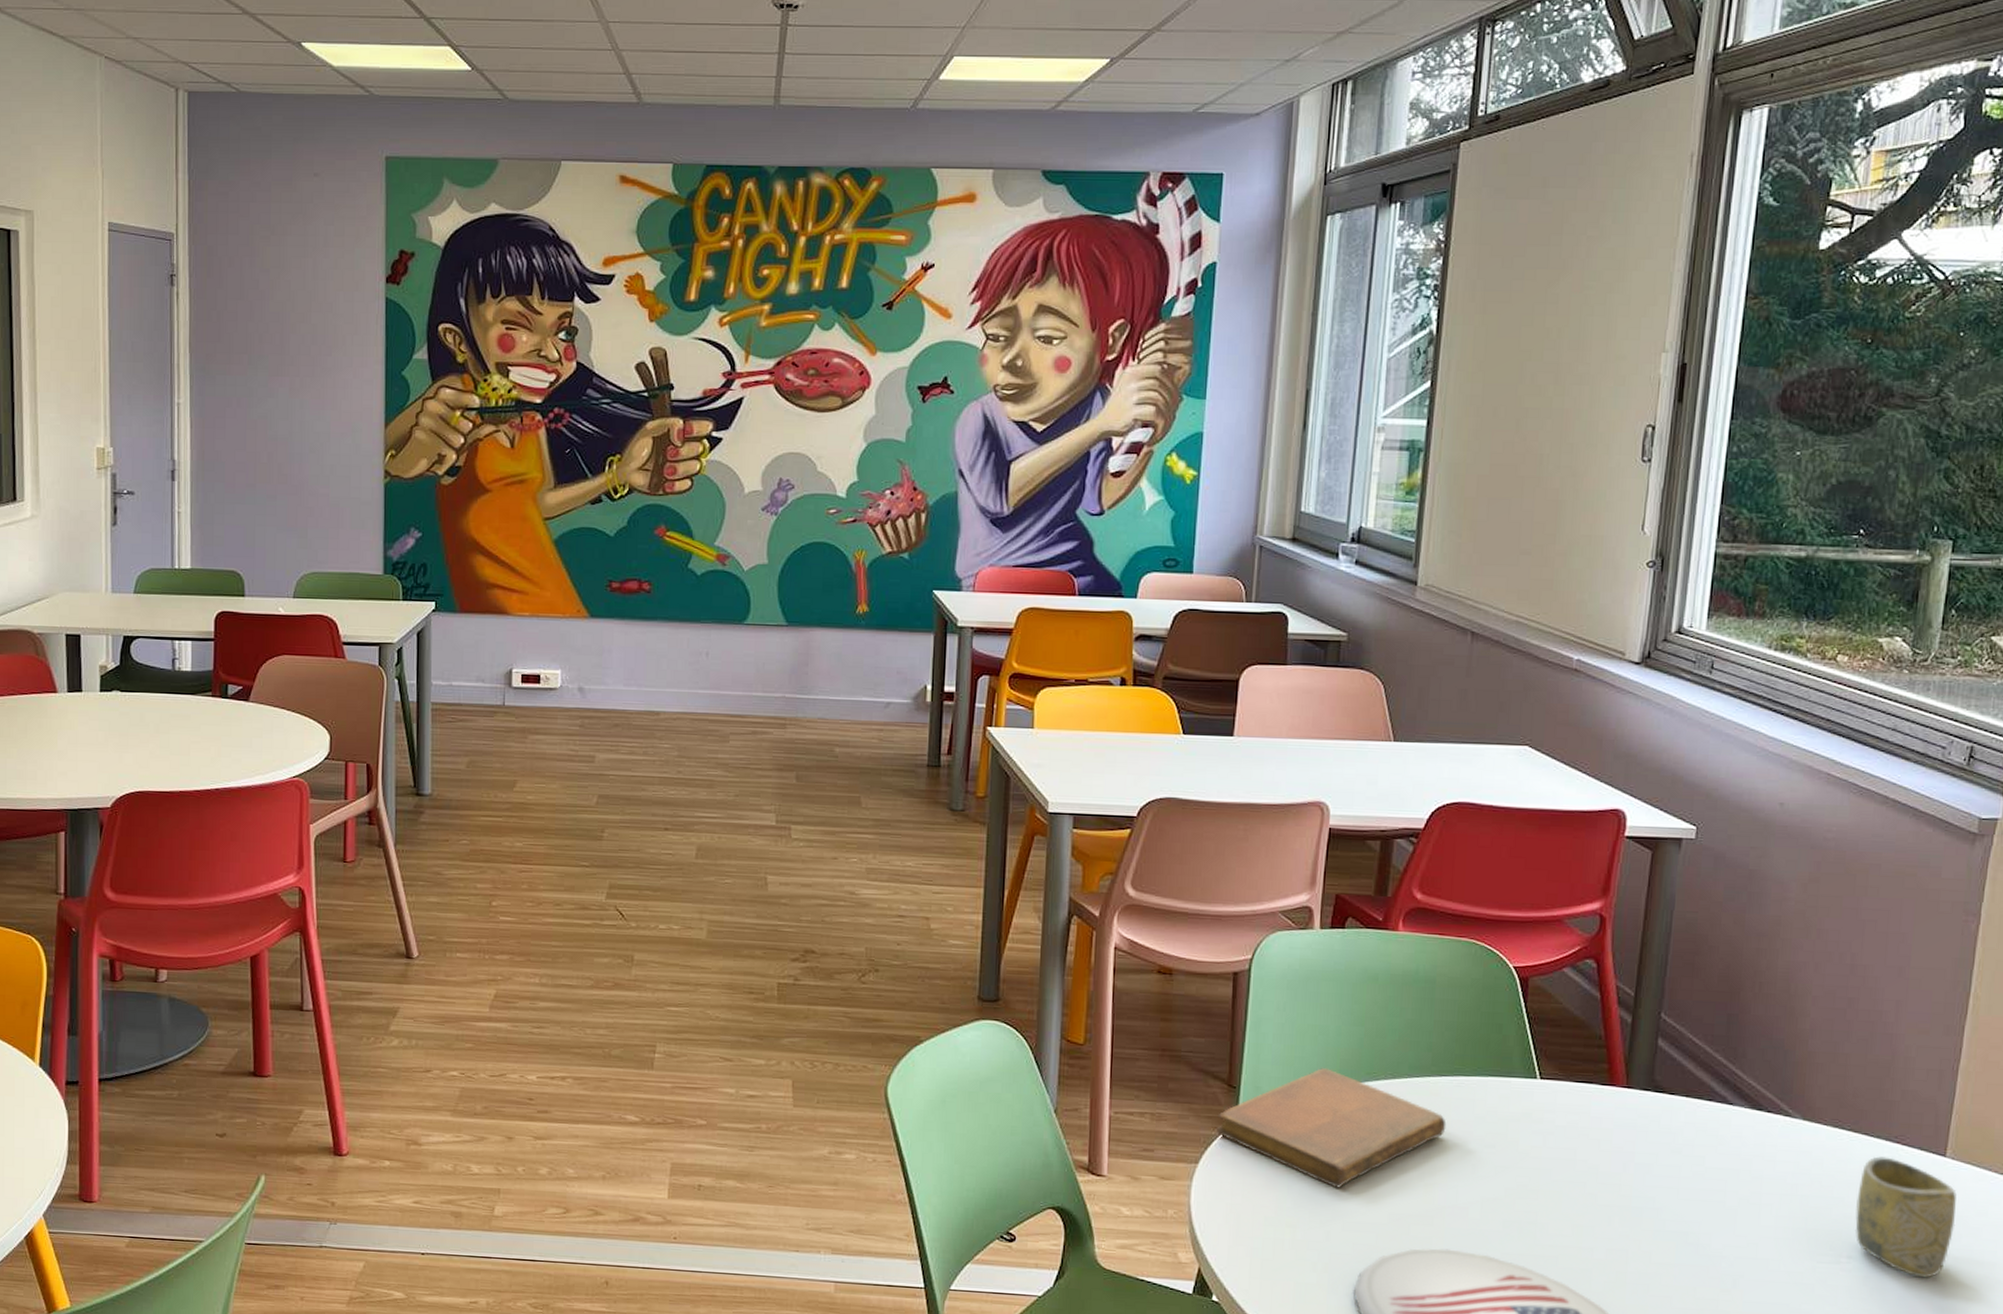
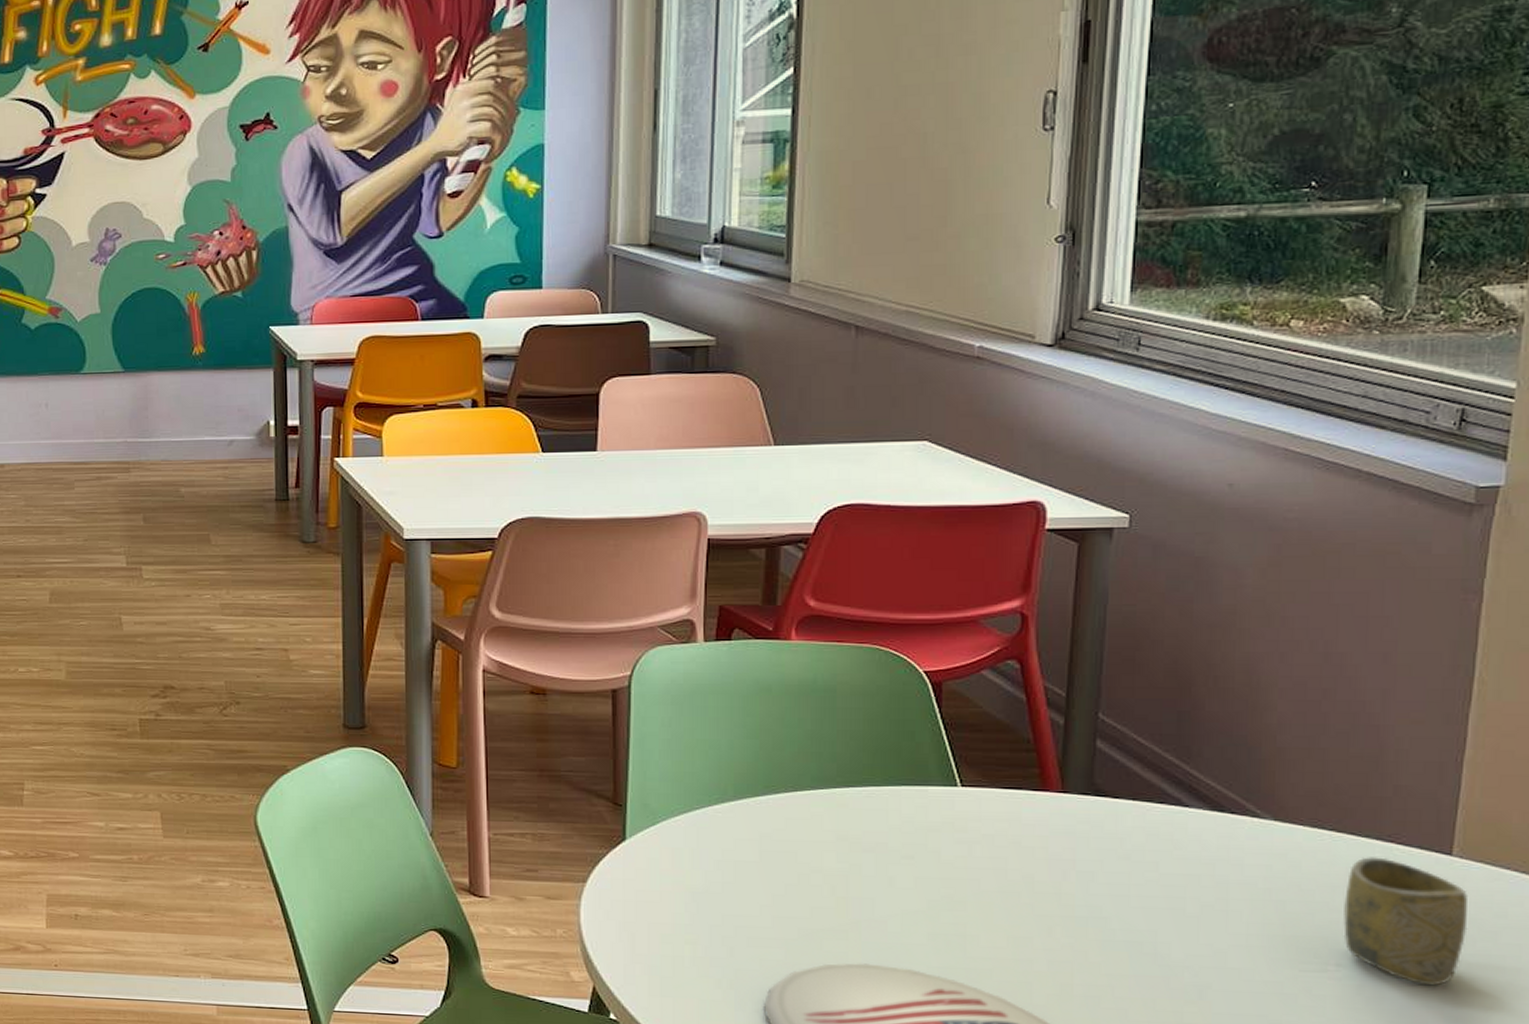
notebook: present [1215,1067,1447,1188] -> none [603,782,857,904]

